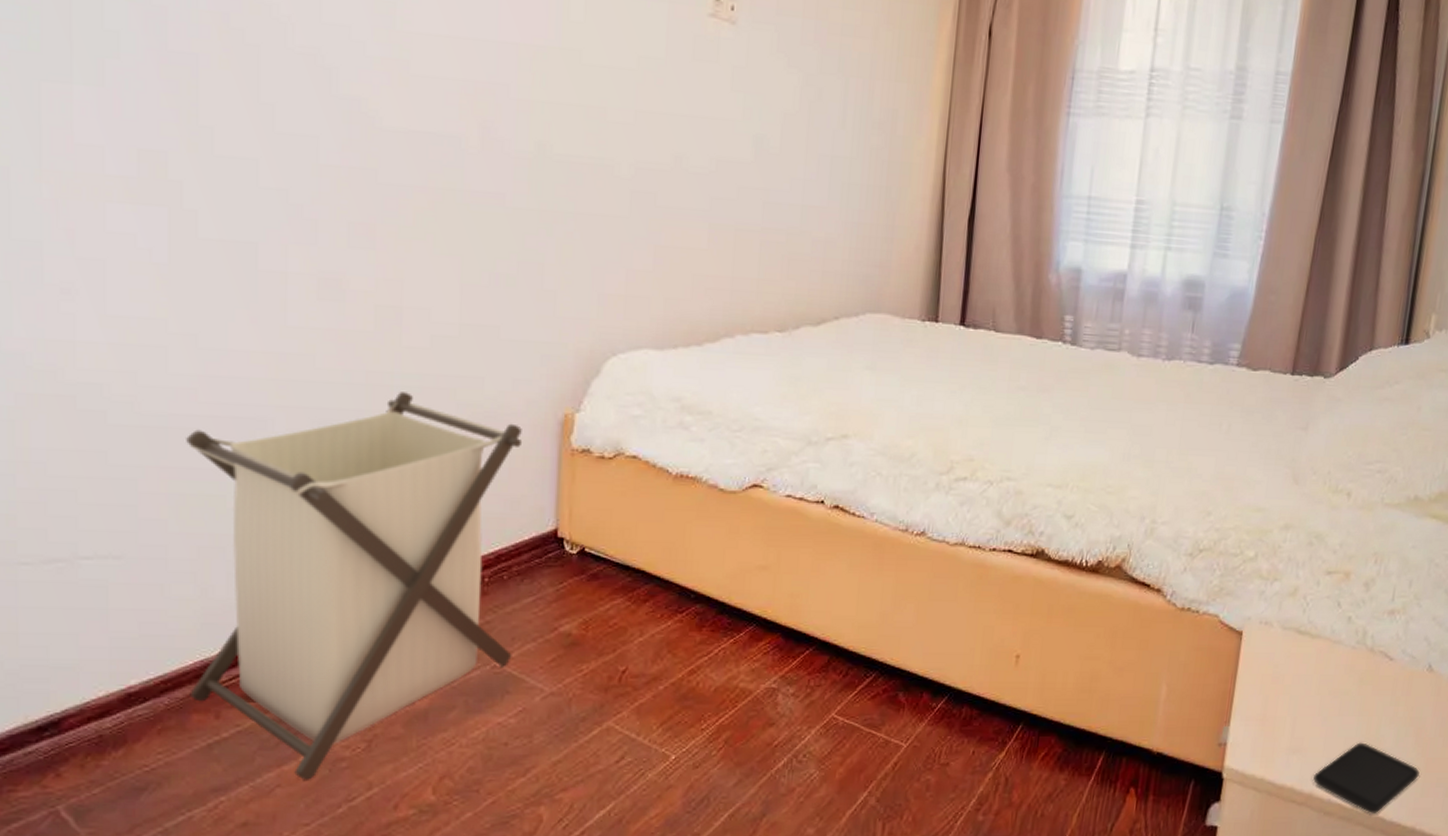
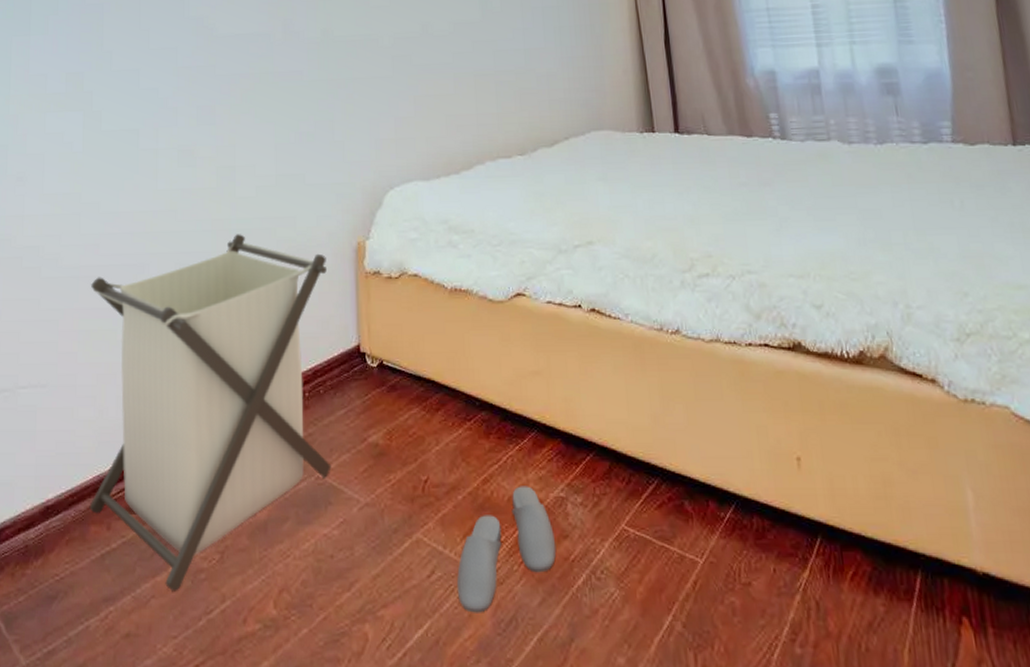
slippers: none [647,677,761,794] -> present [456,486,557,613]

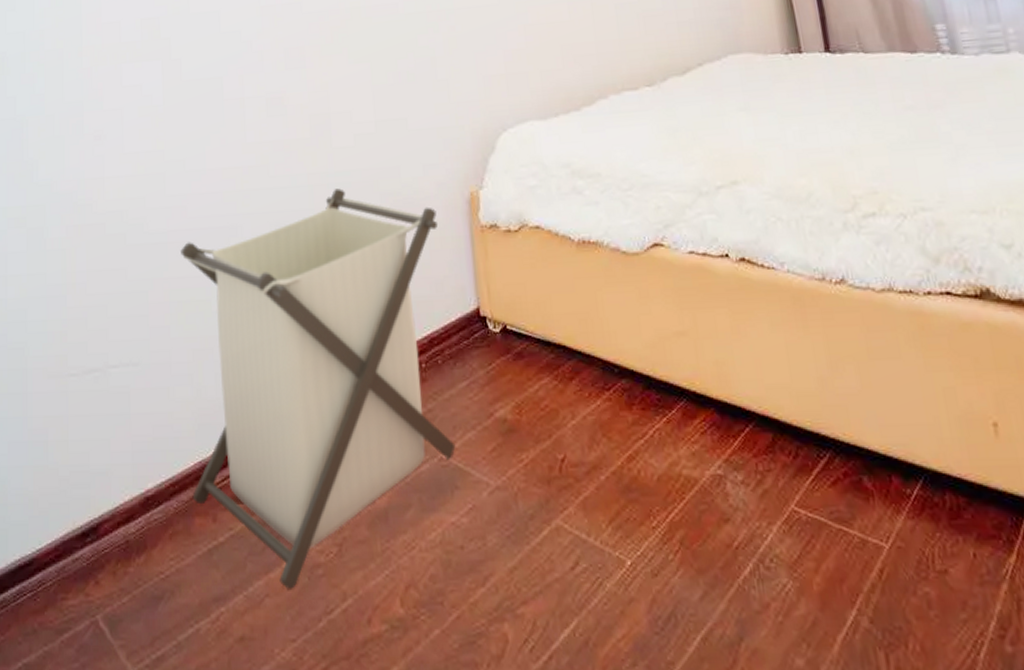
slippers: present [456,486,557,613] -> none [604,463,717,610]

